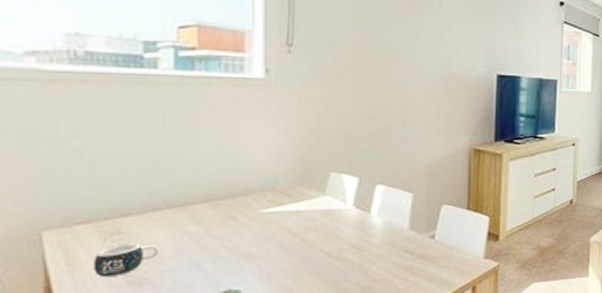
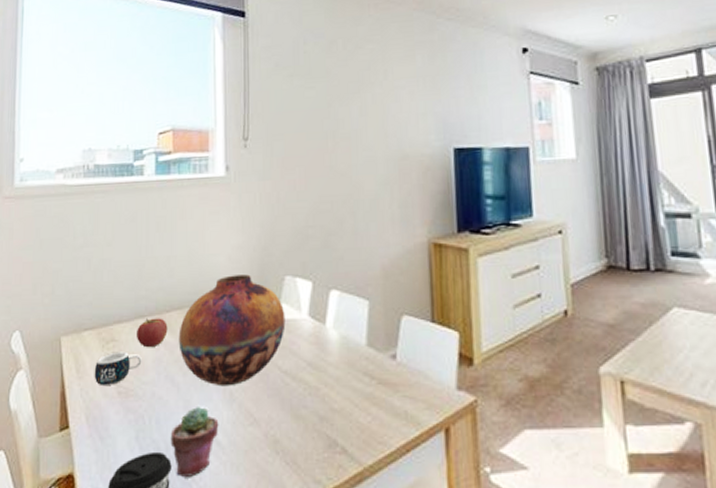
apple: none [152,210,192,239] -> present [137,318,168,348]
vase: none [206,170,330,269] -> present [178,274,286,387]

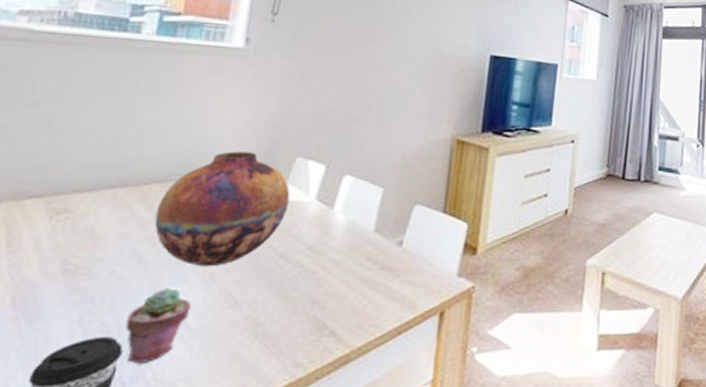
mug: present [94,351,142,385] -> none [32,224,103,261]
apple: present [137,318,168,348] -> none [99,189,144,222]

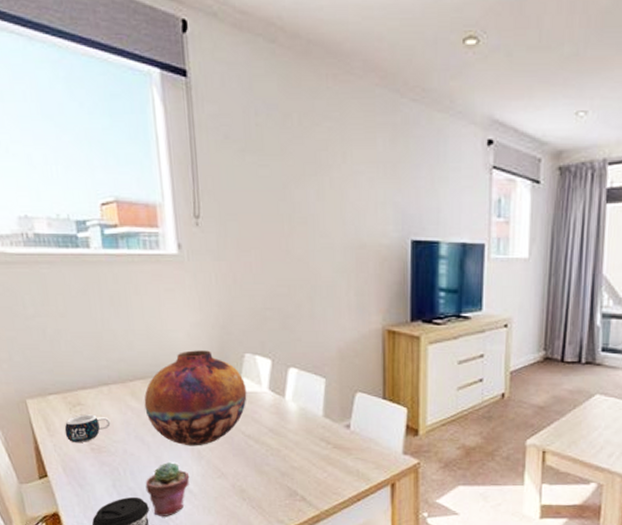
mug: none [32,224,103,261] -> present [64,414,111,442]

